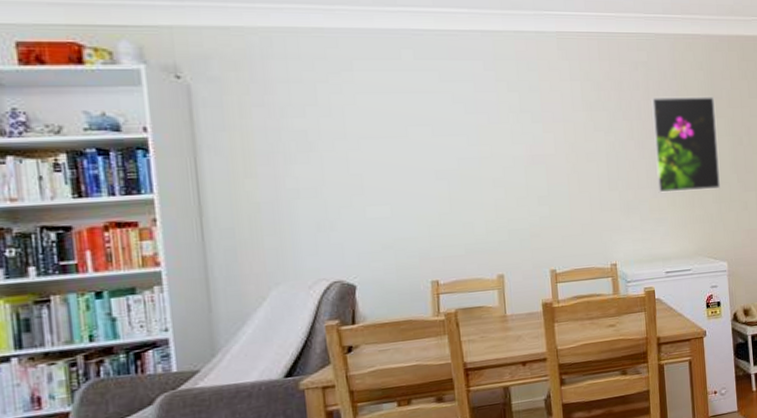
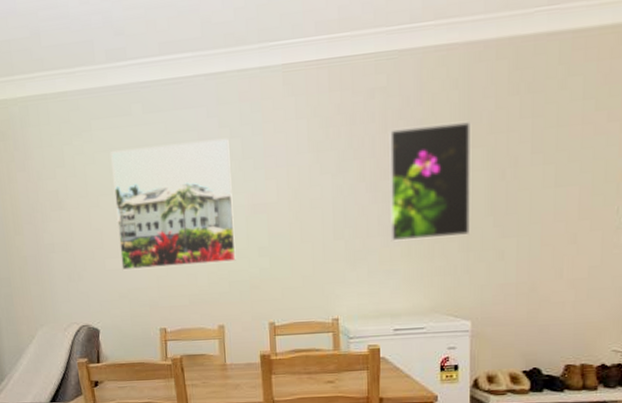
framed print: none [376,92,516,219] -> present [111,139,236,271]

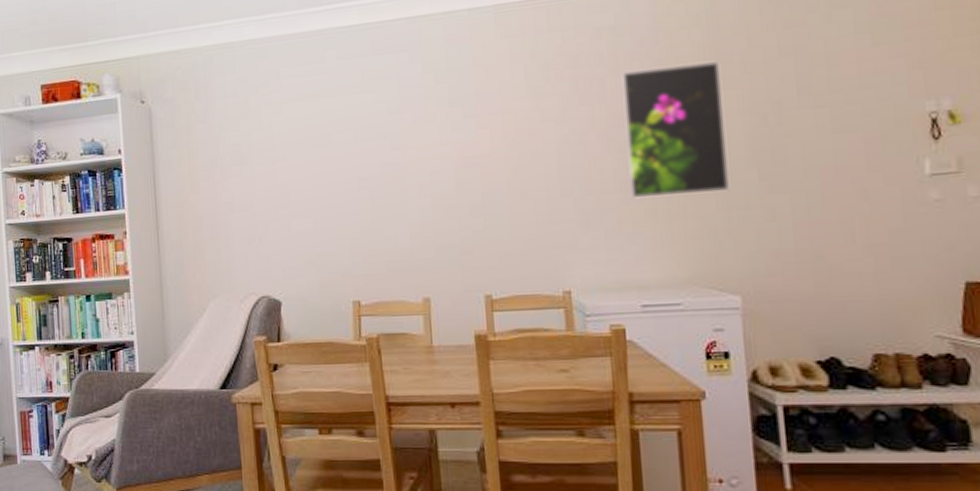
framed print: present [111,139,236,271] -> none [301,85,444,233]

